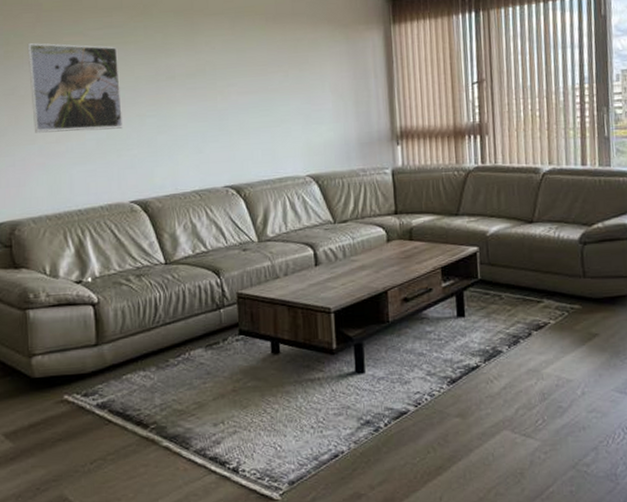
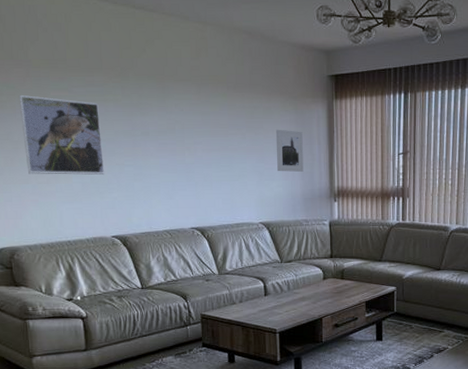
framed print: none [323,63,358,113] -> present [275,129,304,172]

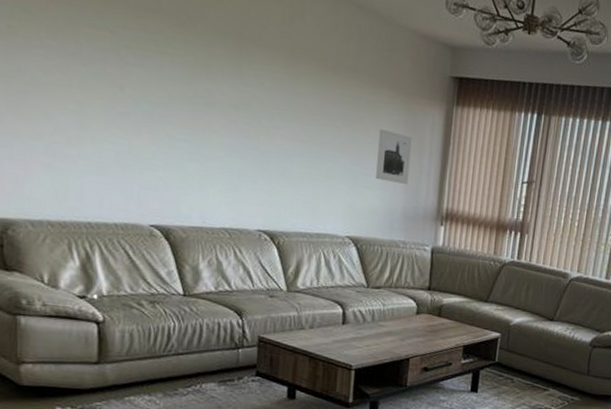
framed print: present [19,94,105,176] -> none [36,22,150,147]

